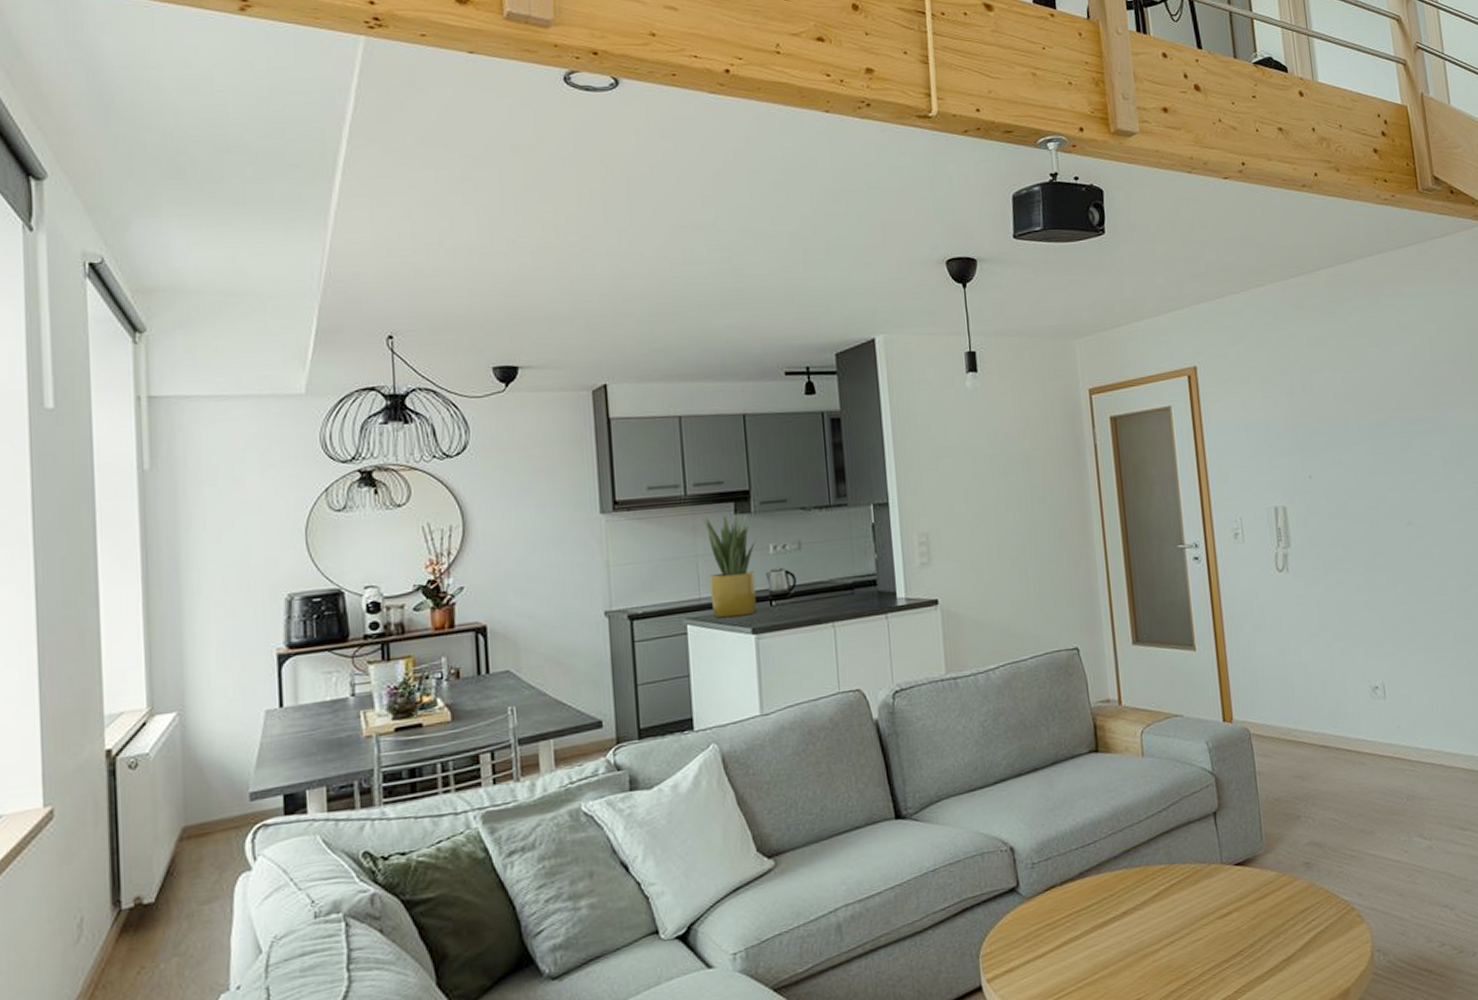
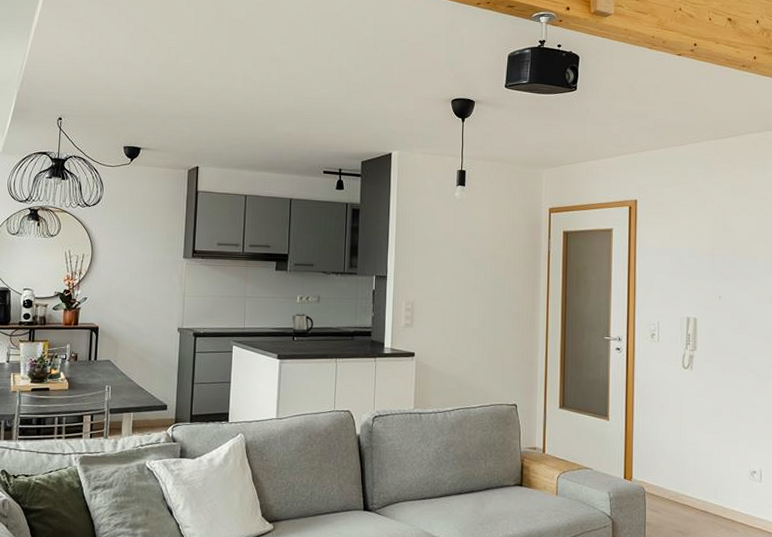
planter: present [703,512,757,618] -> none [251,269,288,345]

